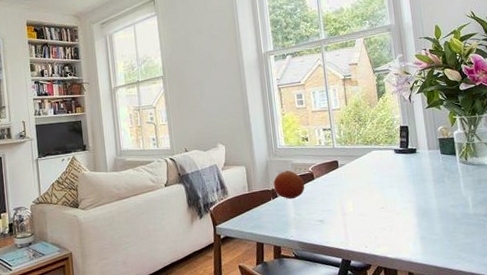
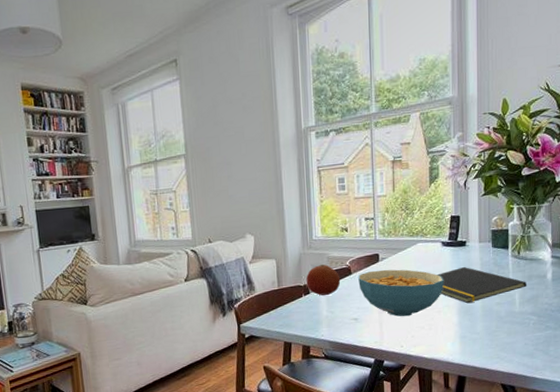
cereal bowl: none [321,174,400,219] -> present [358,269,445,317]
notepad: none [392,171,478,206] -> present [436,266,527,304]

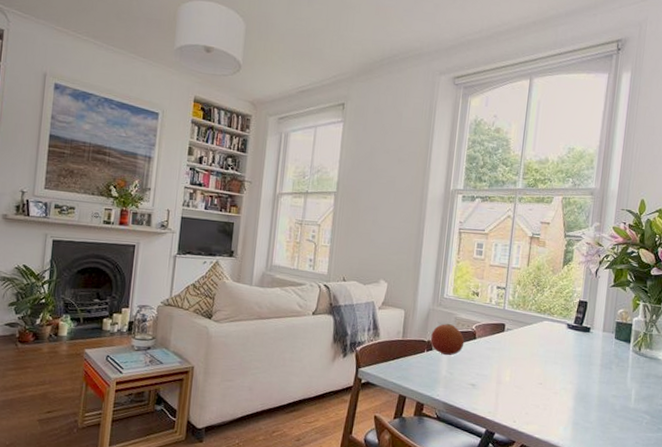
cereal bowl: present [358,269,445,317] -> none [481,339,565,392]
notepad: present [436,266,527,304] -> none [558,352,645,391]

